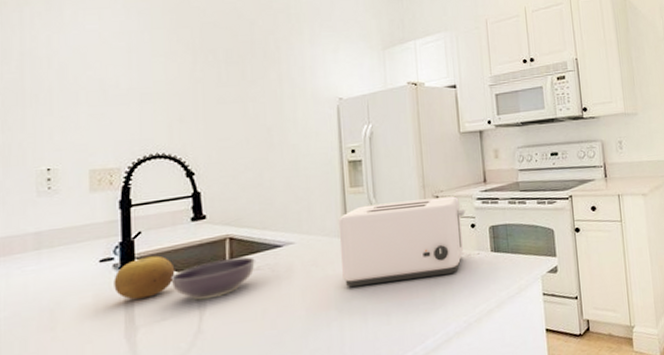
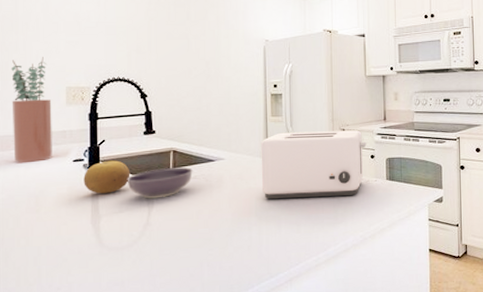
vase: none [16,135,72,271] -> present [11,57,52,164]

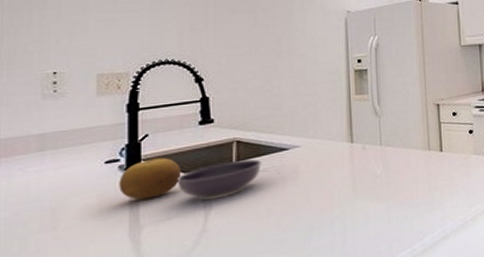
vase: present [11,57,52,164] -> none [20,40,77,171]
toaster: present [261,130,367,200] -> none [343,104,464,188]

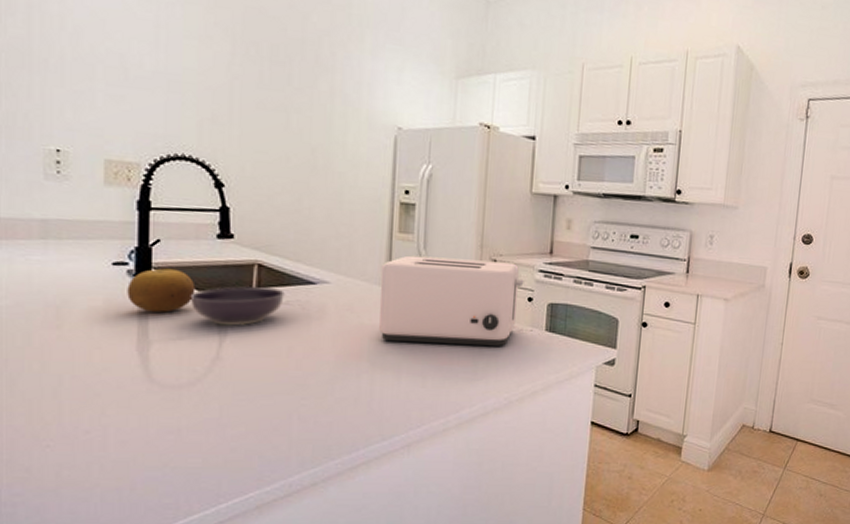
toaster: none [343,104,464,188] -> present [379,255,524,347]

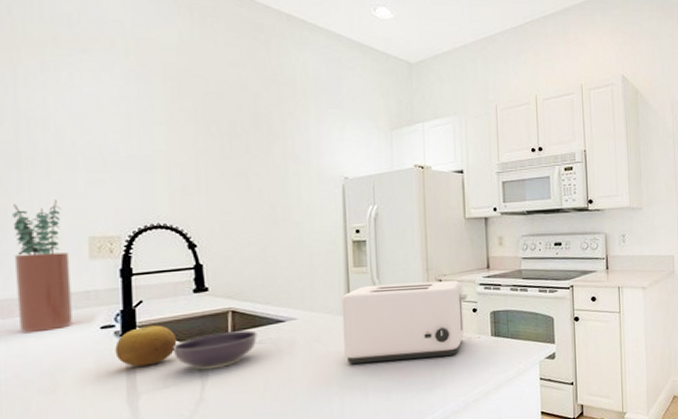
vase: none [21,111,82,260] -> present [12,200,72,334]

